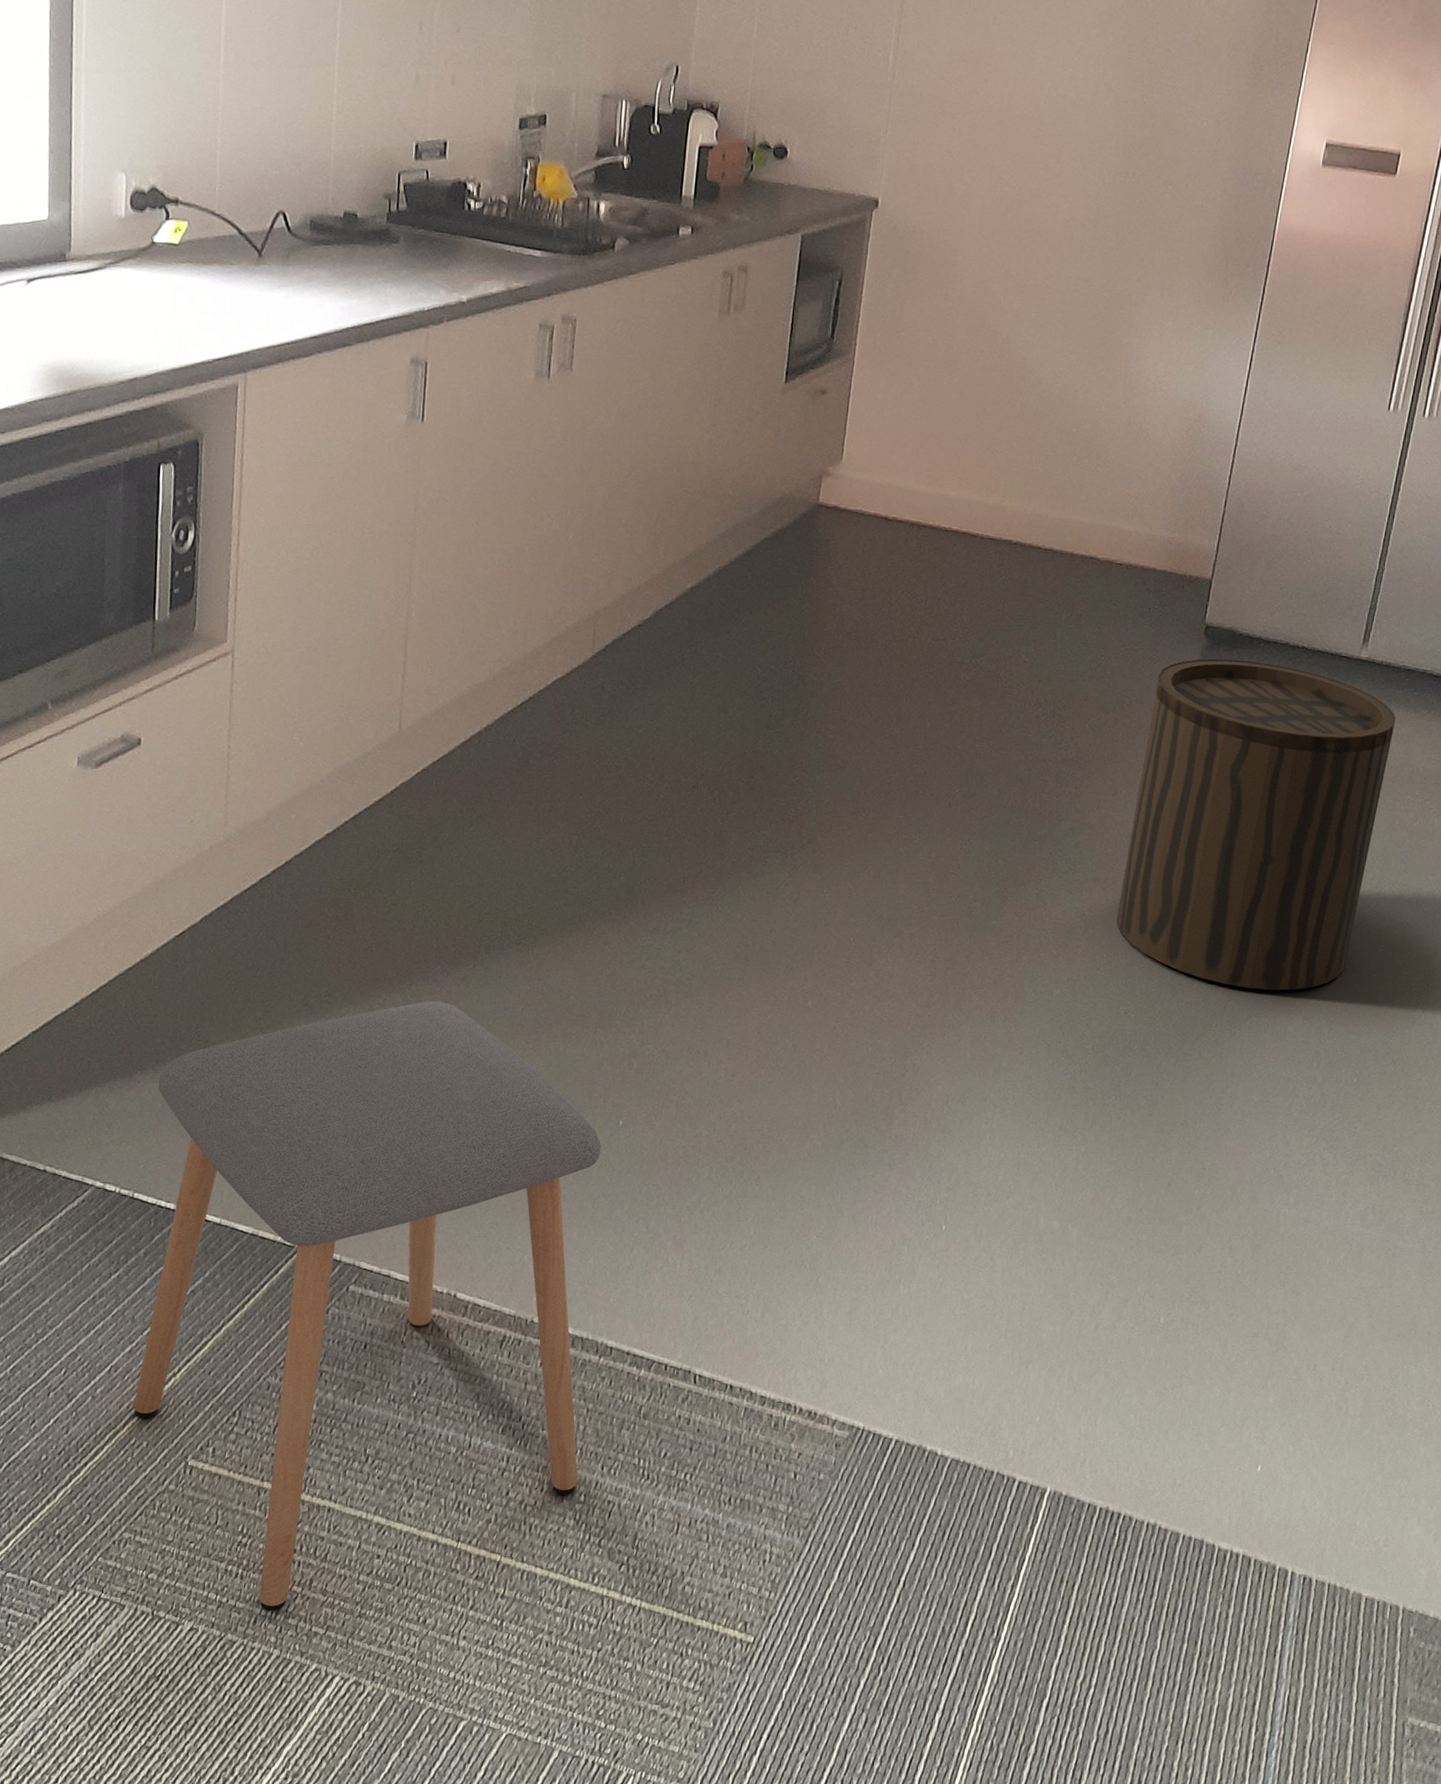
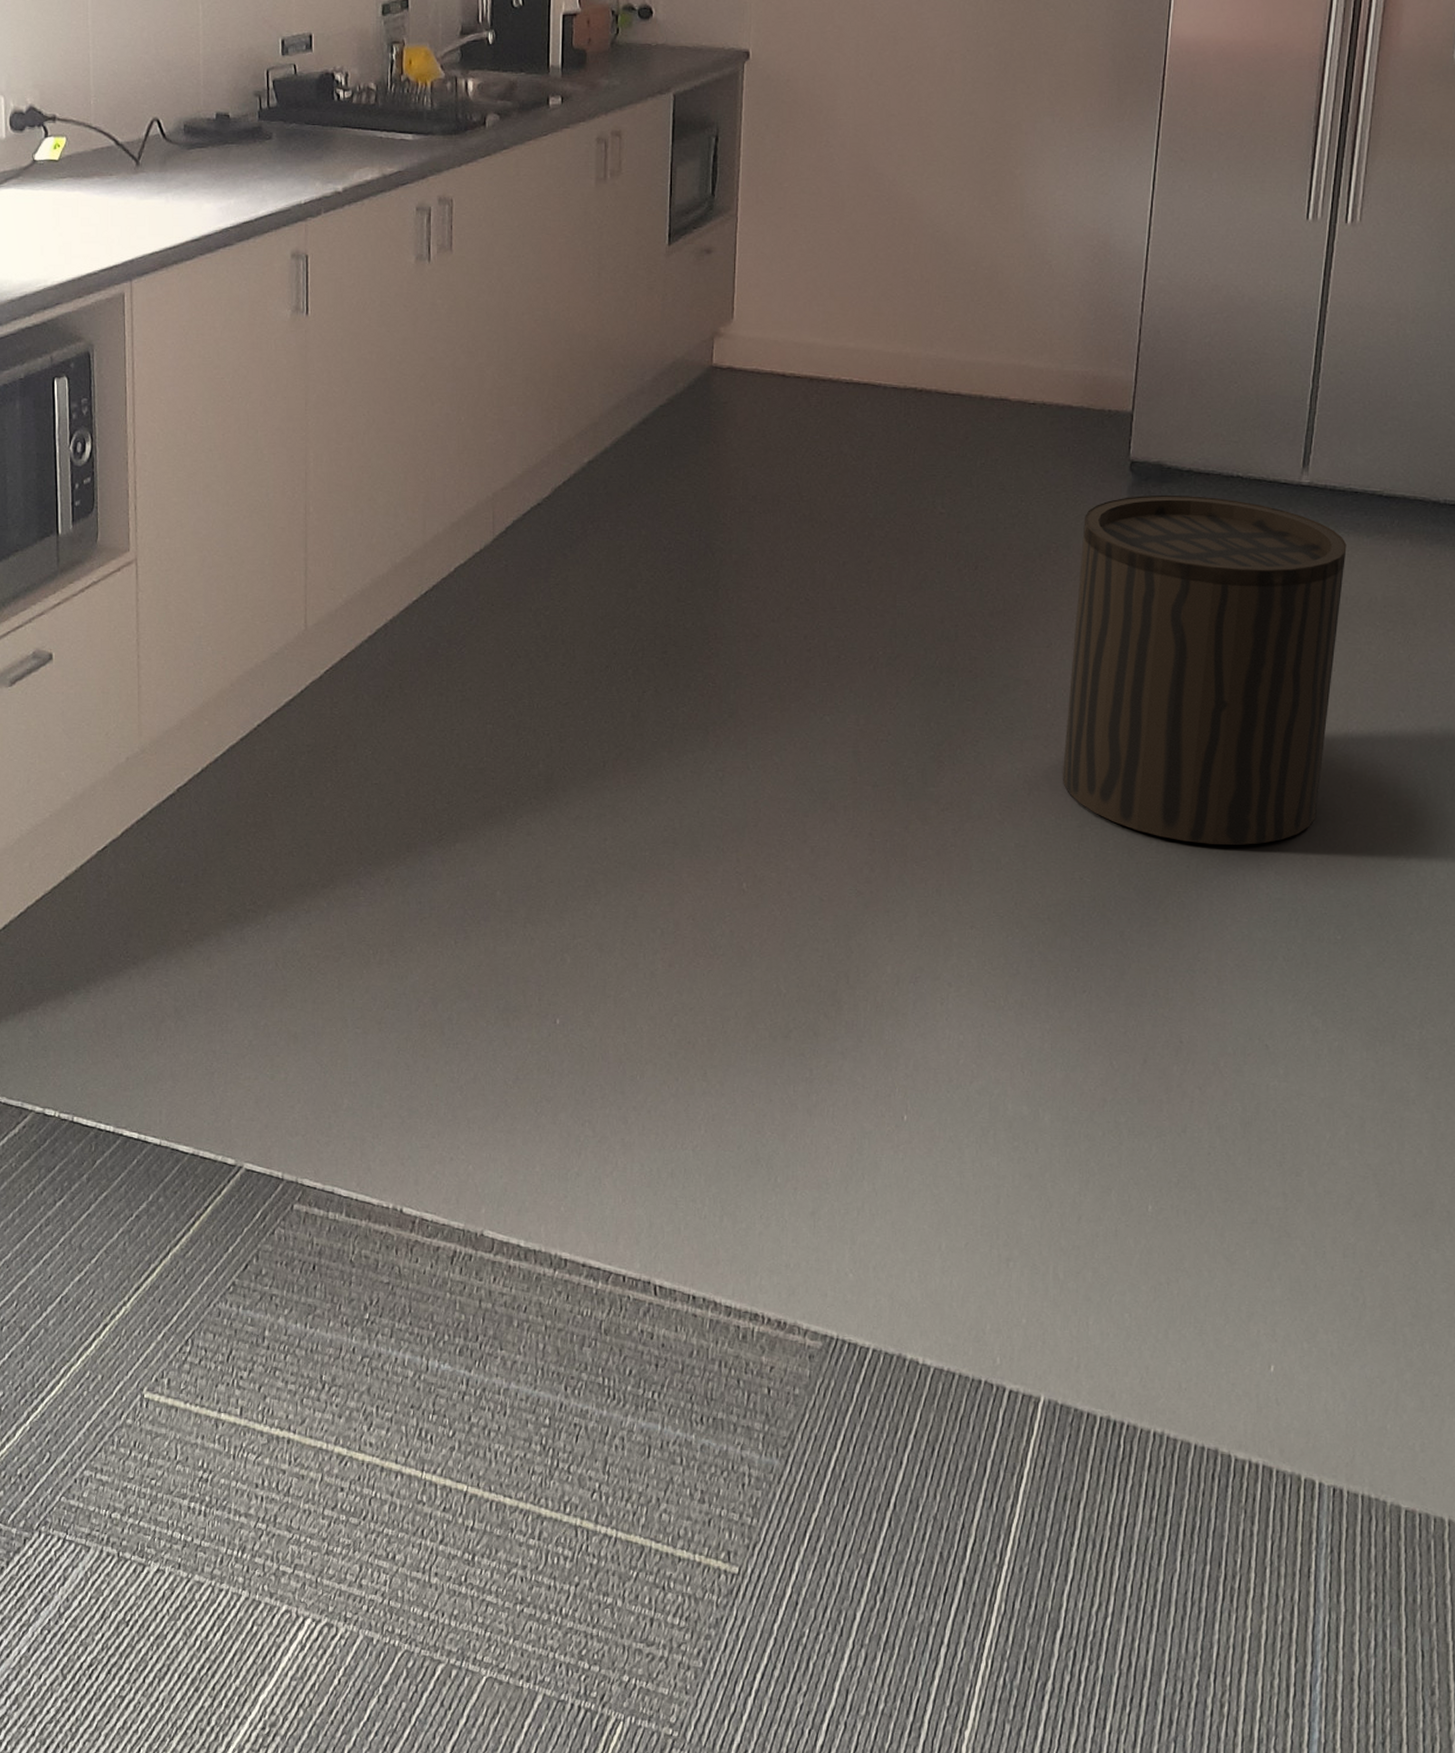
stool: present [134,1001,602,1612] -> none [87,904,541,1551]

